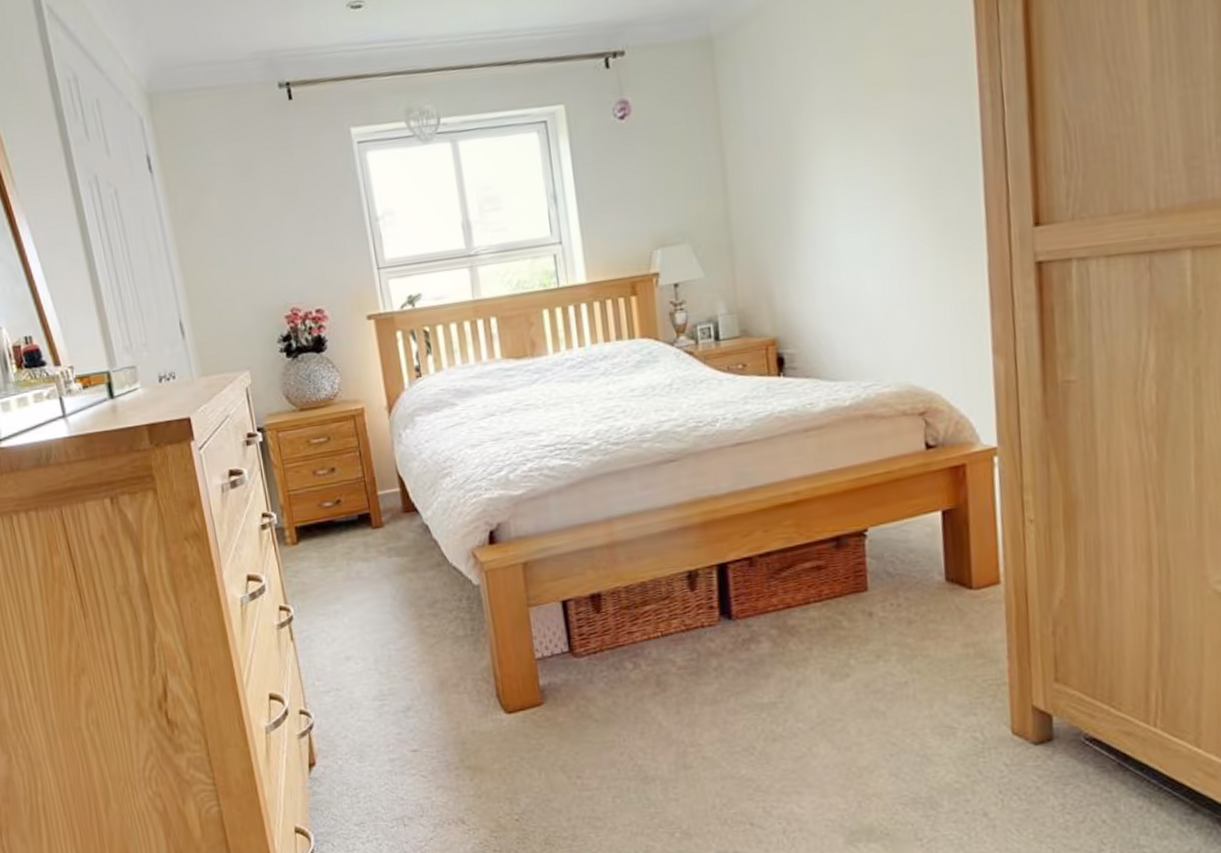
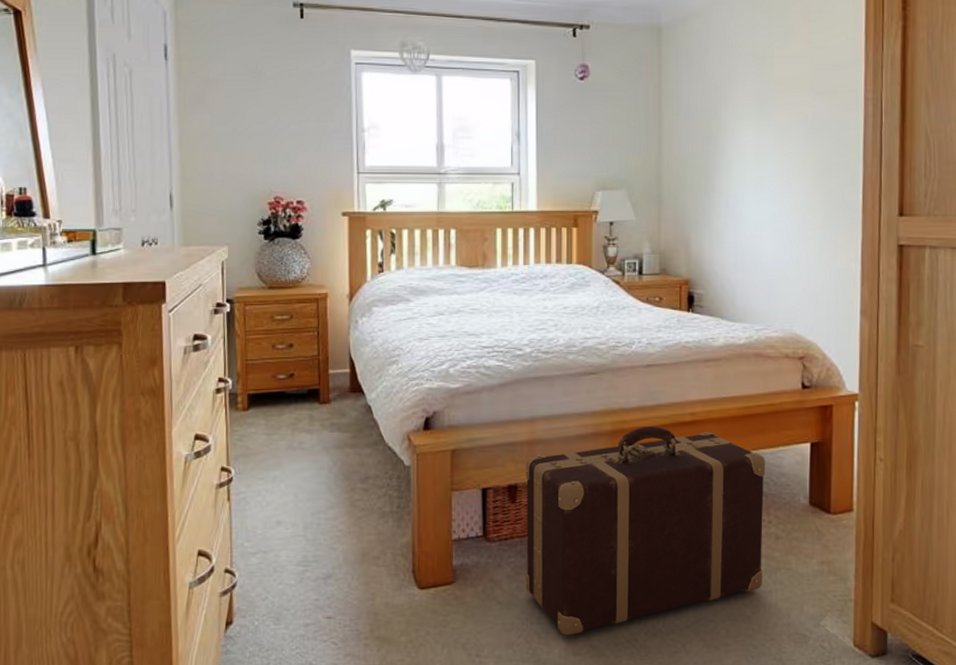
suitcase: none [607,511,896,749] -> present [525,426,766,636]

